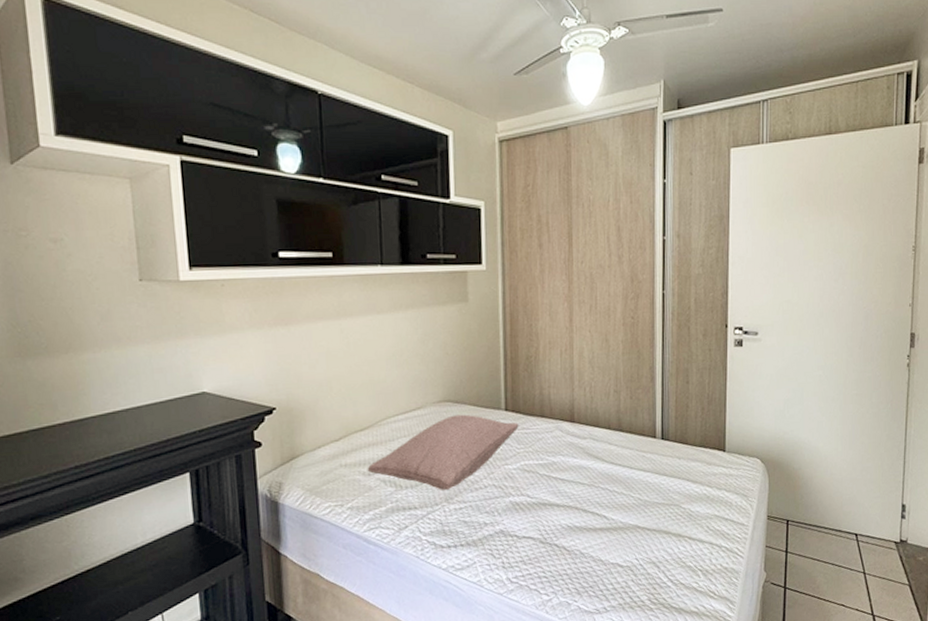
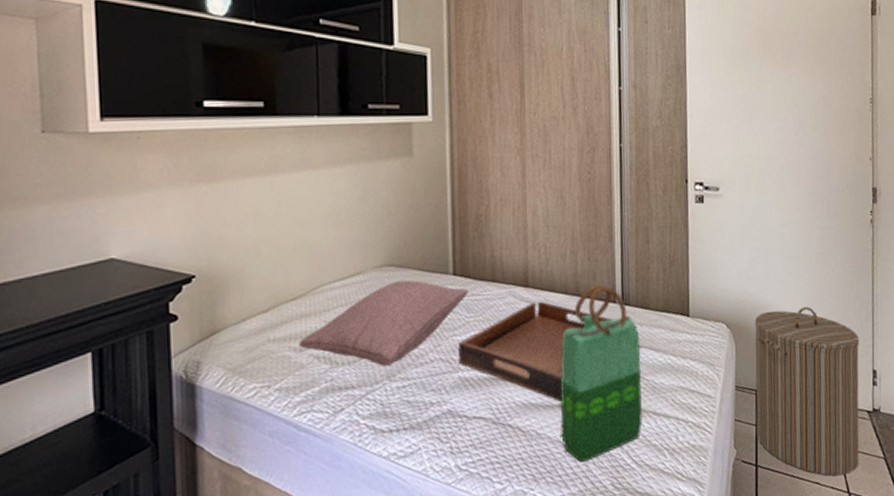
serving tray: none [510,435,675,525] -> present [458,301,637,402]
tote bag: none [602,421,680,579] -> present [560,284,643,462]
laundry hamper: none [786,444,890,600] -> present [755,307,859,477]

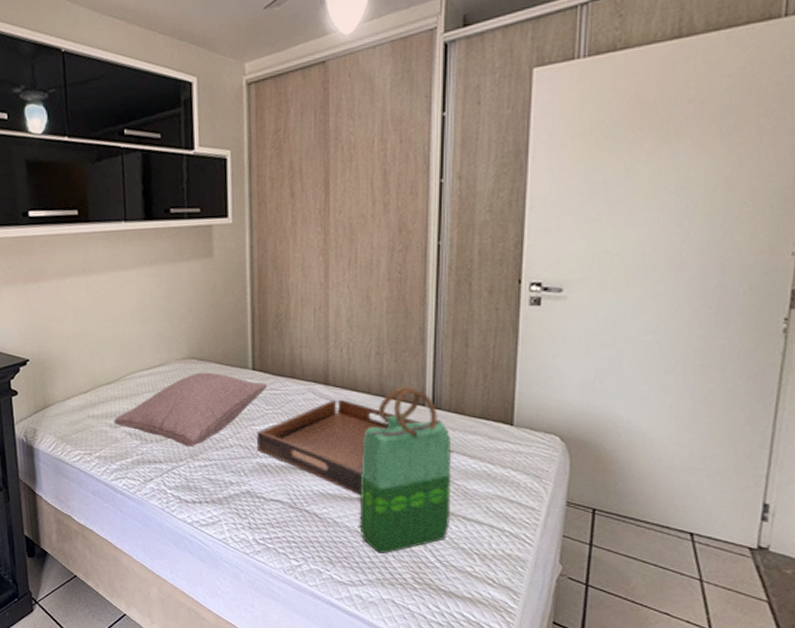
laundry hamper: present [755,307,859,477] -> none [590,426,747,611]

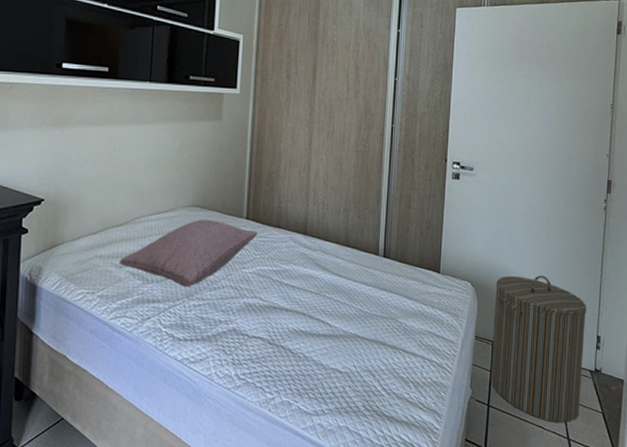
serving tray: present [257,399,449,495] -> none [245,247,395,332]
tote bag: present [359,387,452,553] -> none [324,239,397,384]
laundry hamper: none [590,426,747,611] -> present [491,276,587,423]

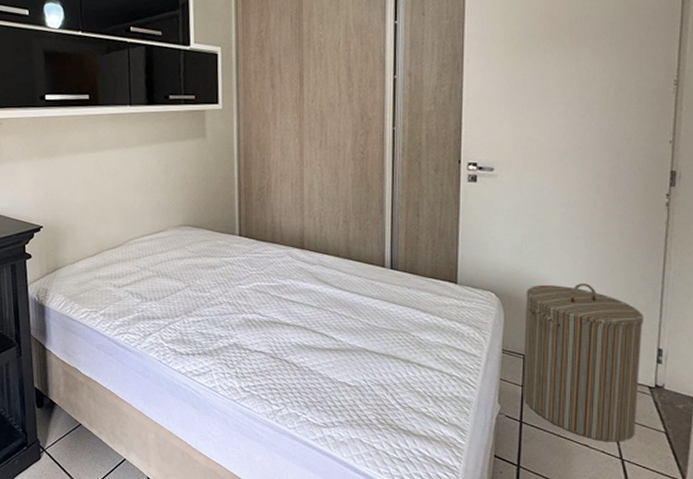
pillow: present [119,219,258,287] -> none [117,237,252,304]

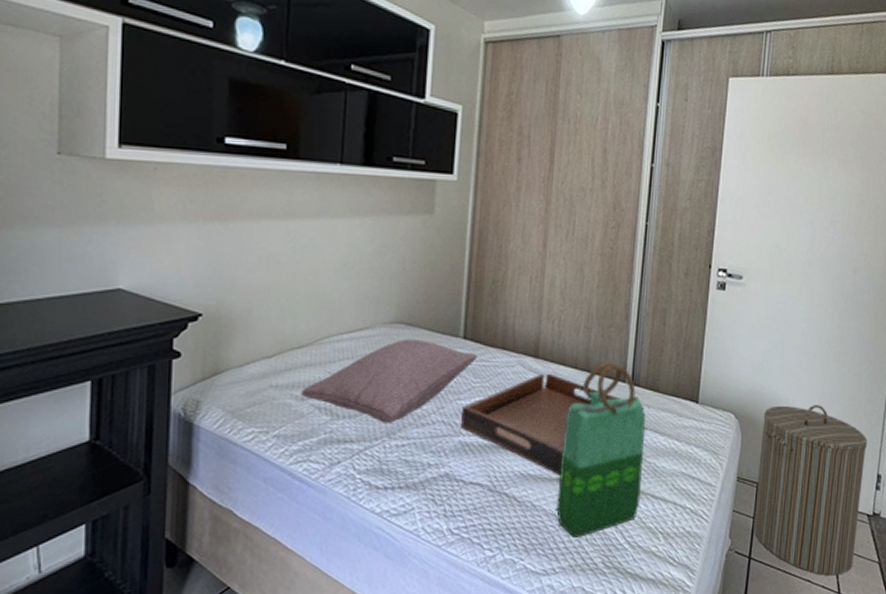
pillow: none [117,237,252,304] -> present [300,339,477,423]
serving tray: none [243,261,405,346] -> present [461,373,644,475]
tote bag: none [330,251,408,398] -> present [556,363,646,538]

